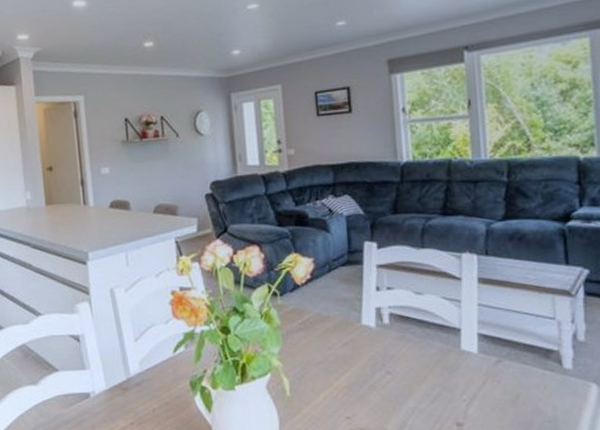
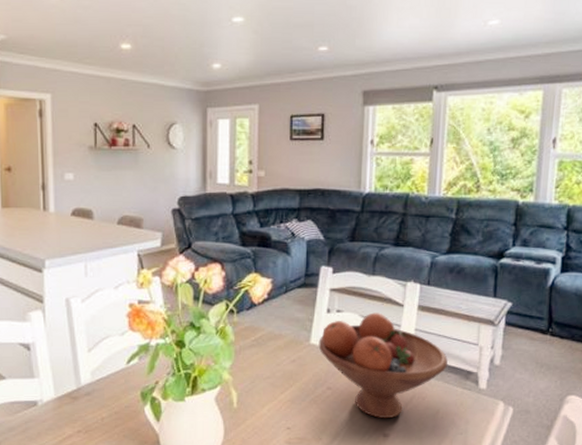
fruit bowl: none [370,288,521,406] -> present [318,312,448,419]

